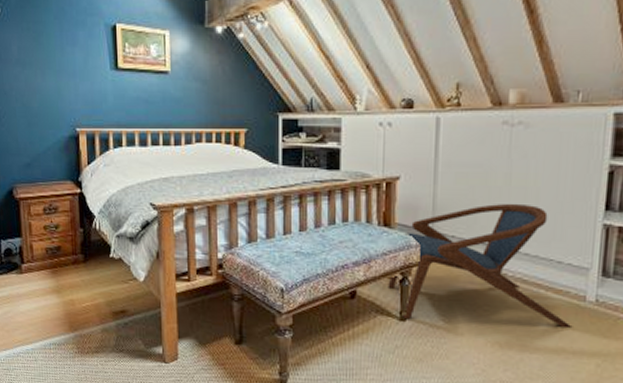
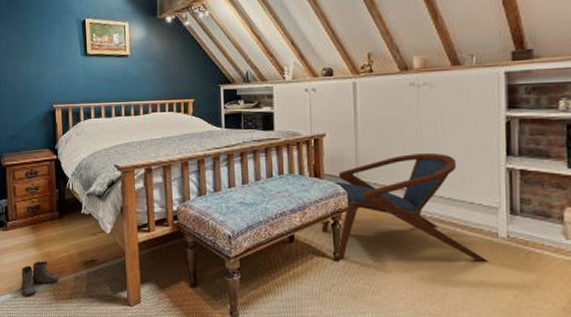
boots: none [32,309,83,349] -> present [15,261,59,297]

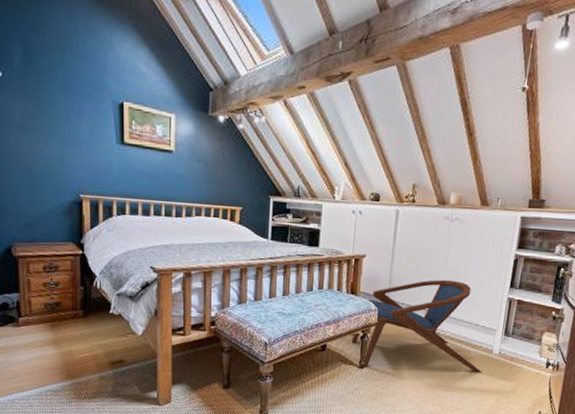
boots: present [15,261,59,297] -> none [28,359,81,396]

